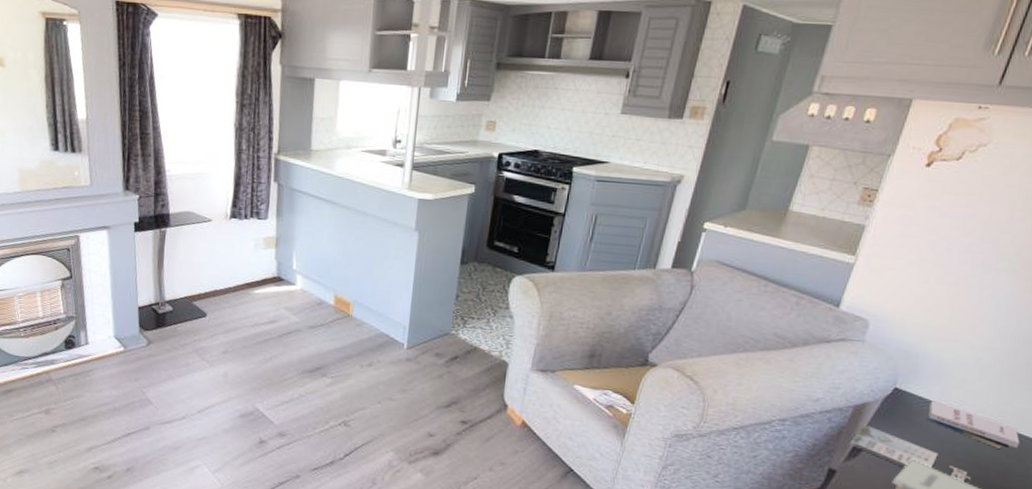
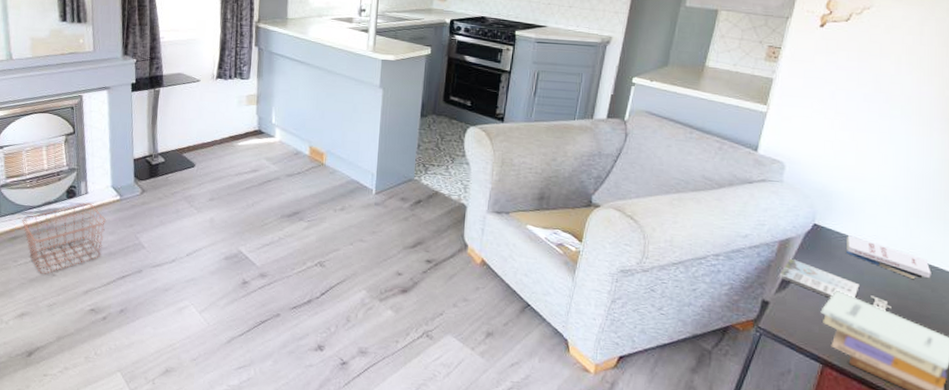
basket: none [17,354,110,430] -> present [22,202,107,274]

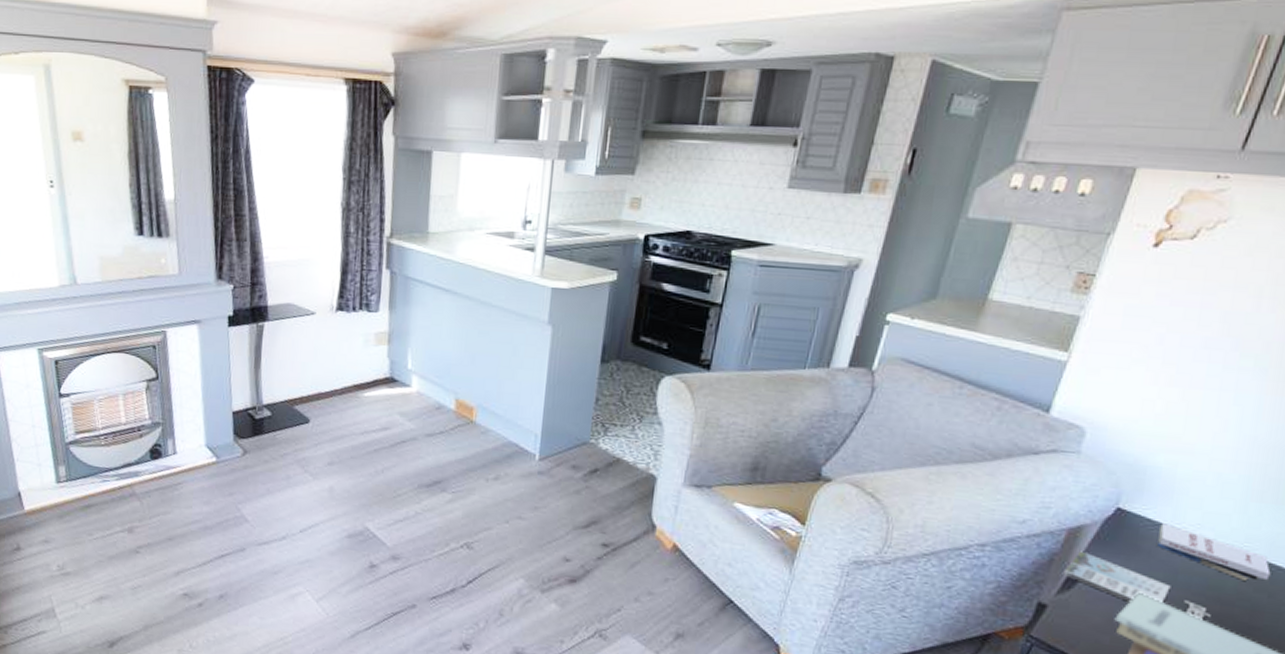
basket: present [22,202,107,274] -> none [96,464,200,551]

